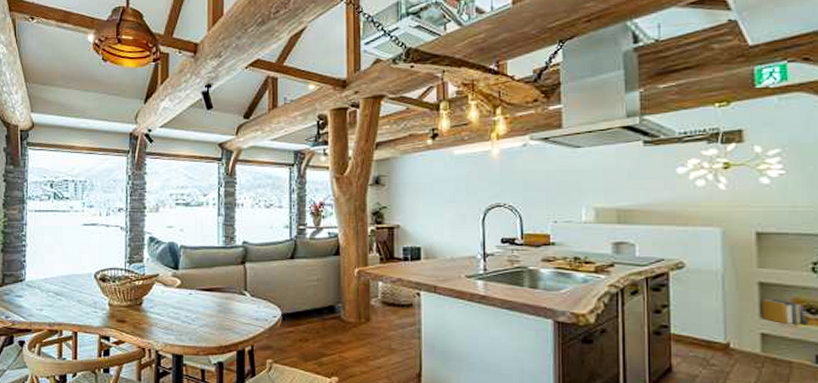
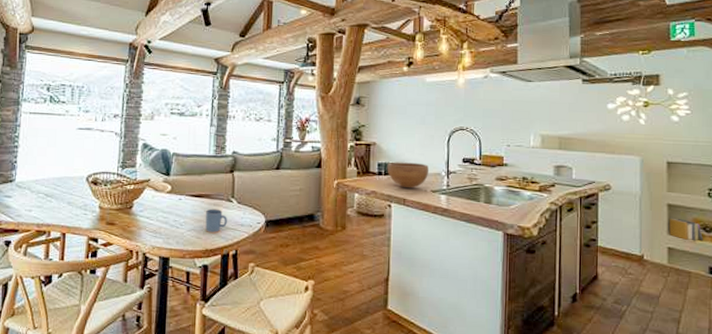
mug: none [218,303,241,329] -> present [205,208,227,234]
bowl: none [413,245,461,274] -> present [387,162,428,189]

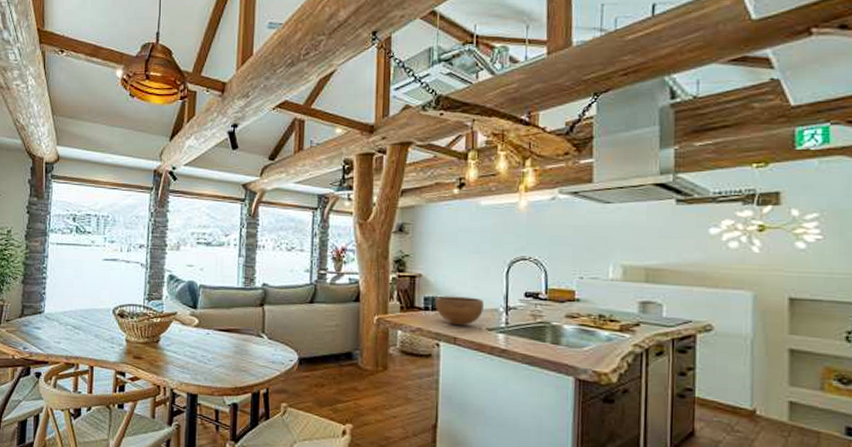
mug: present [205,208,227,234] -> none [234,344,257,371]
books: present [669,219,703,242] -> none [791,367,838,396]

